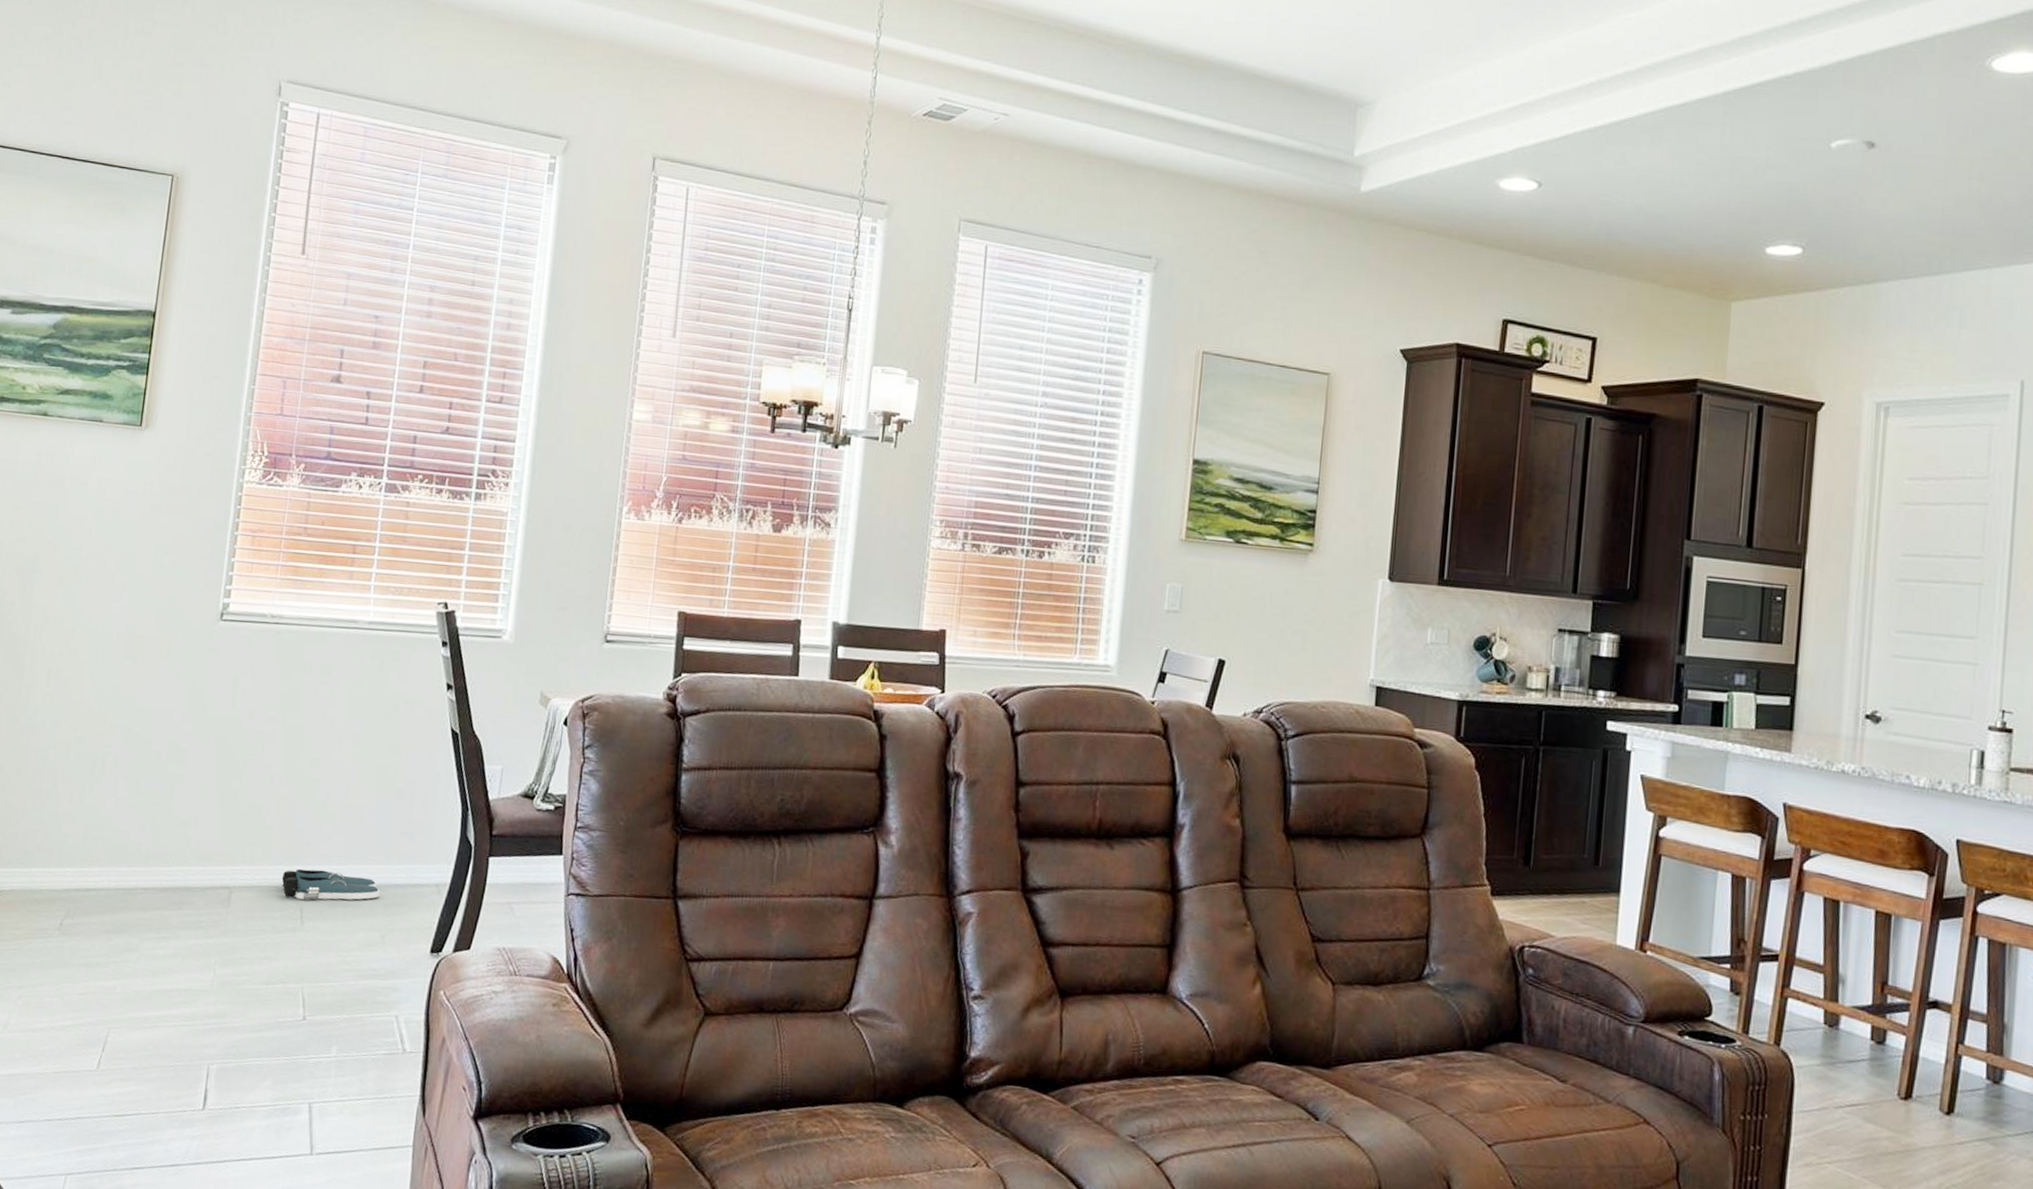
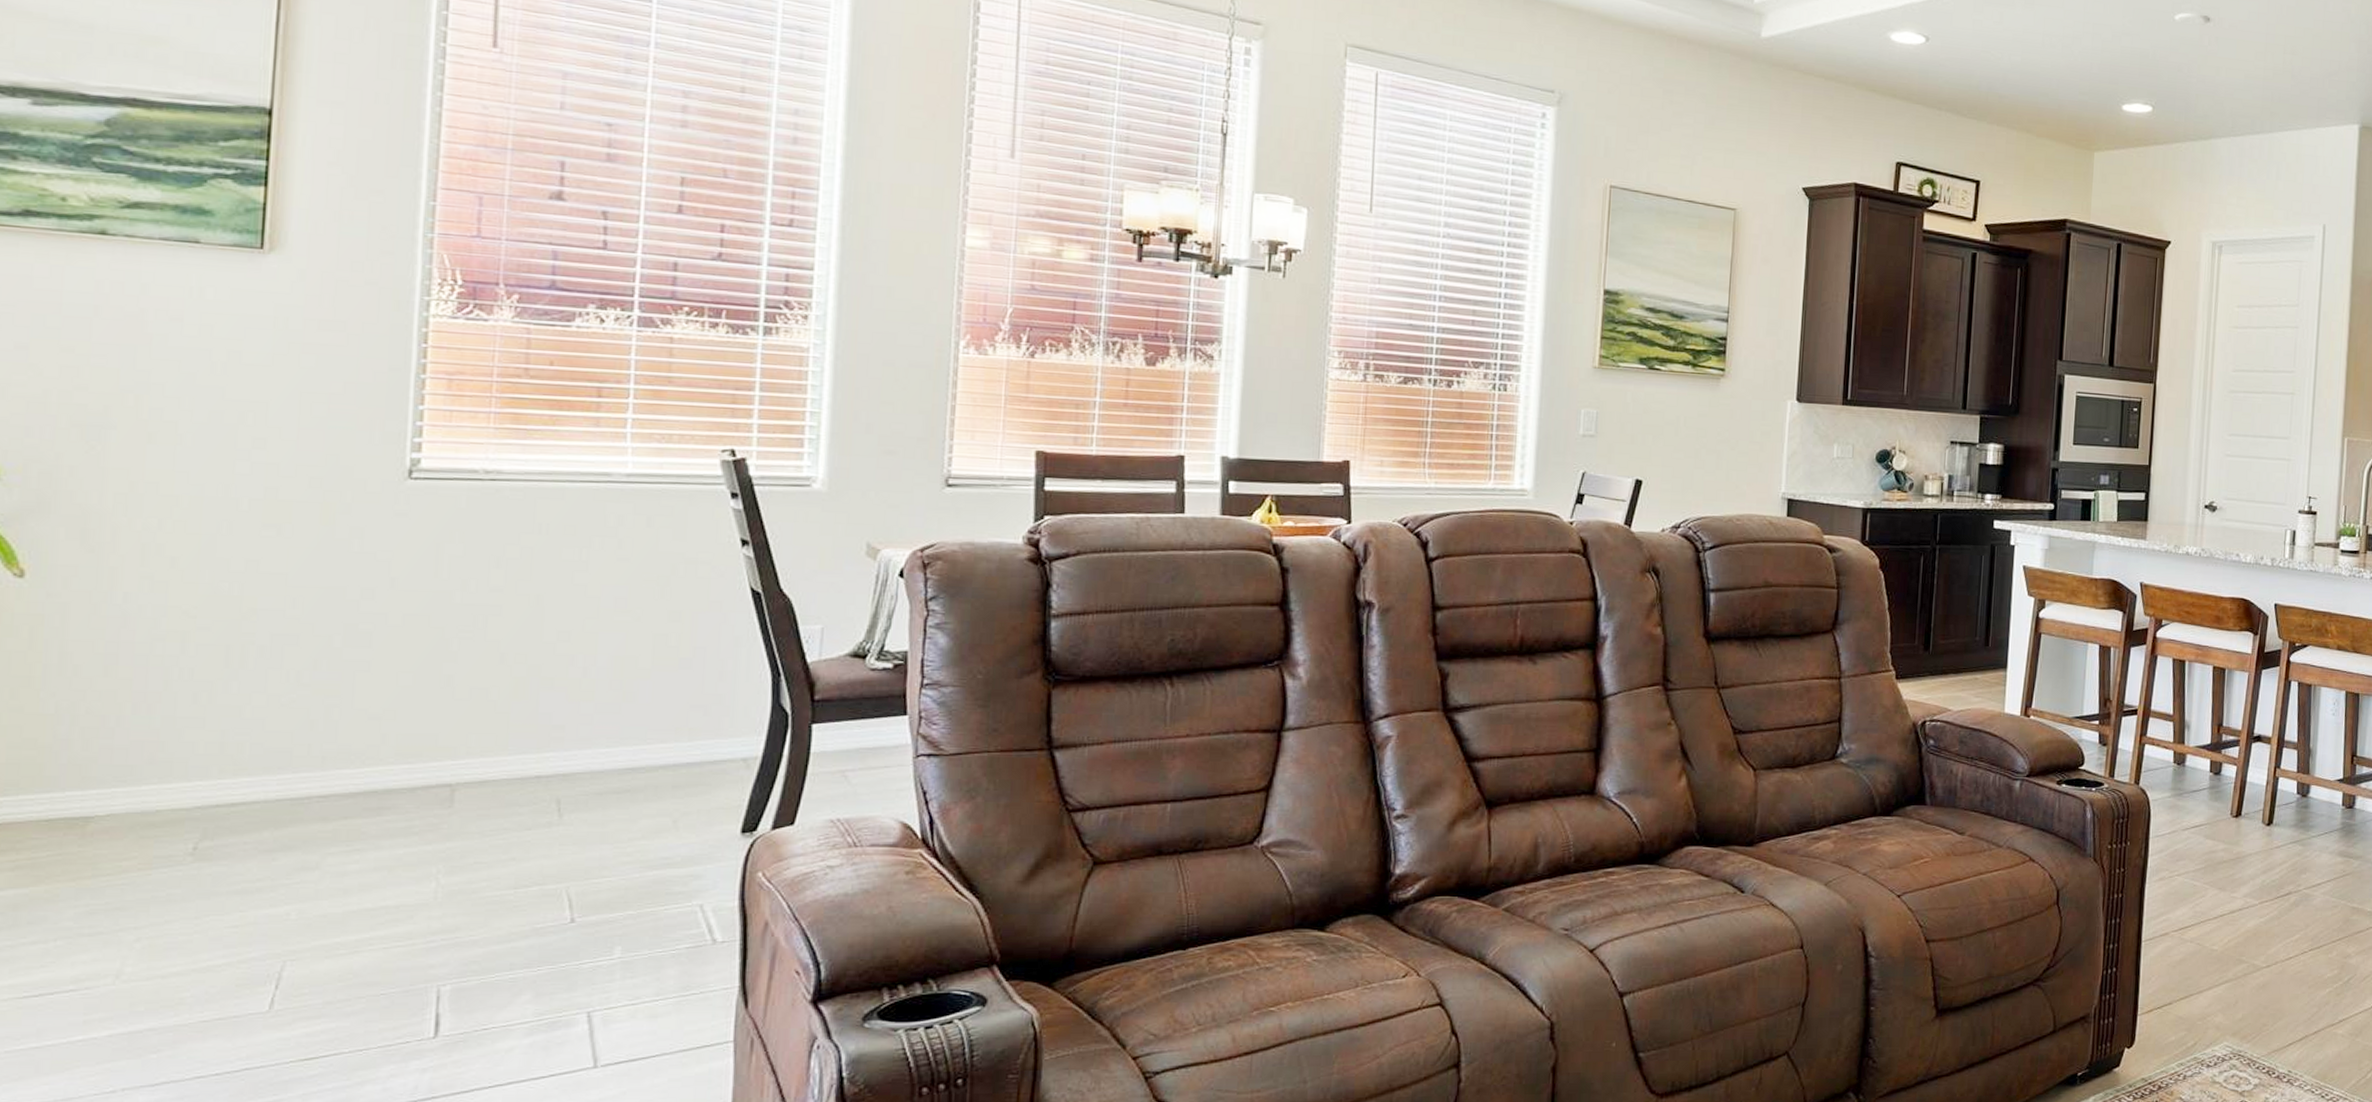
shoe: present [281,868,380,901] -> none [526,755,667,790]

